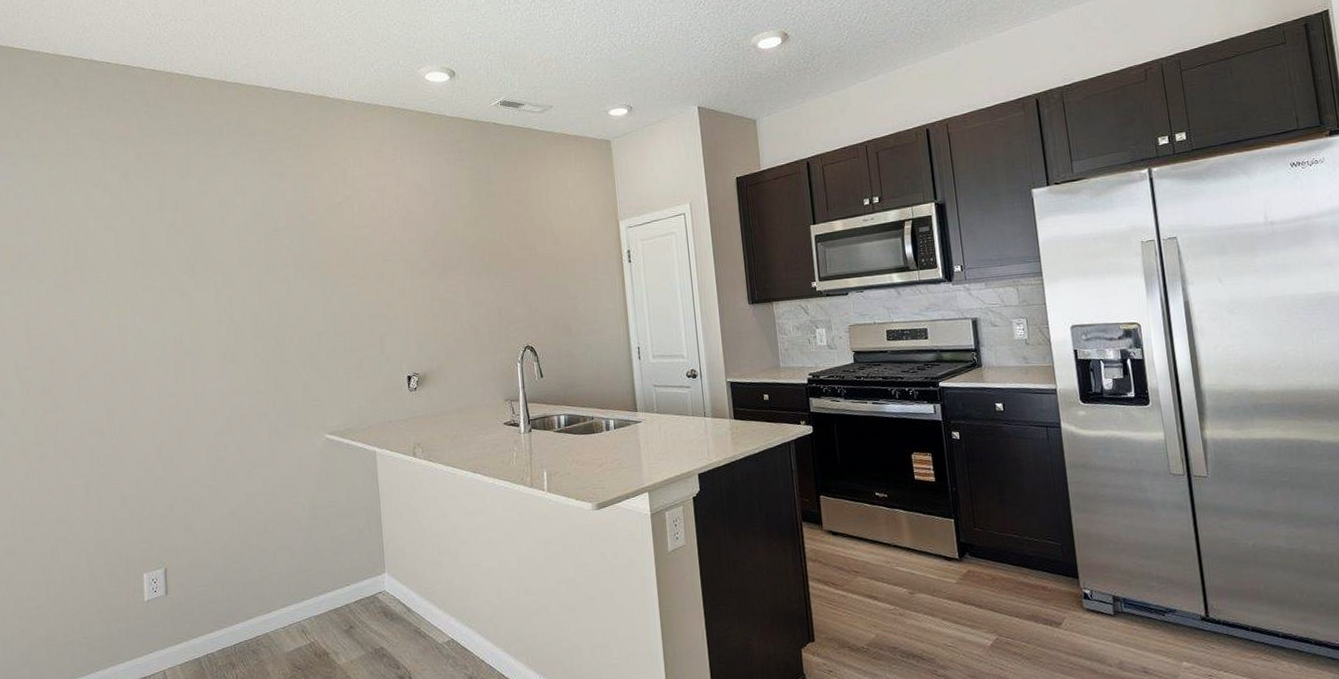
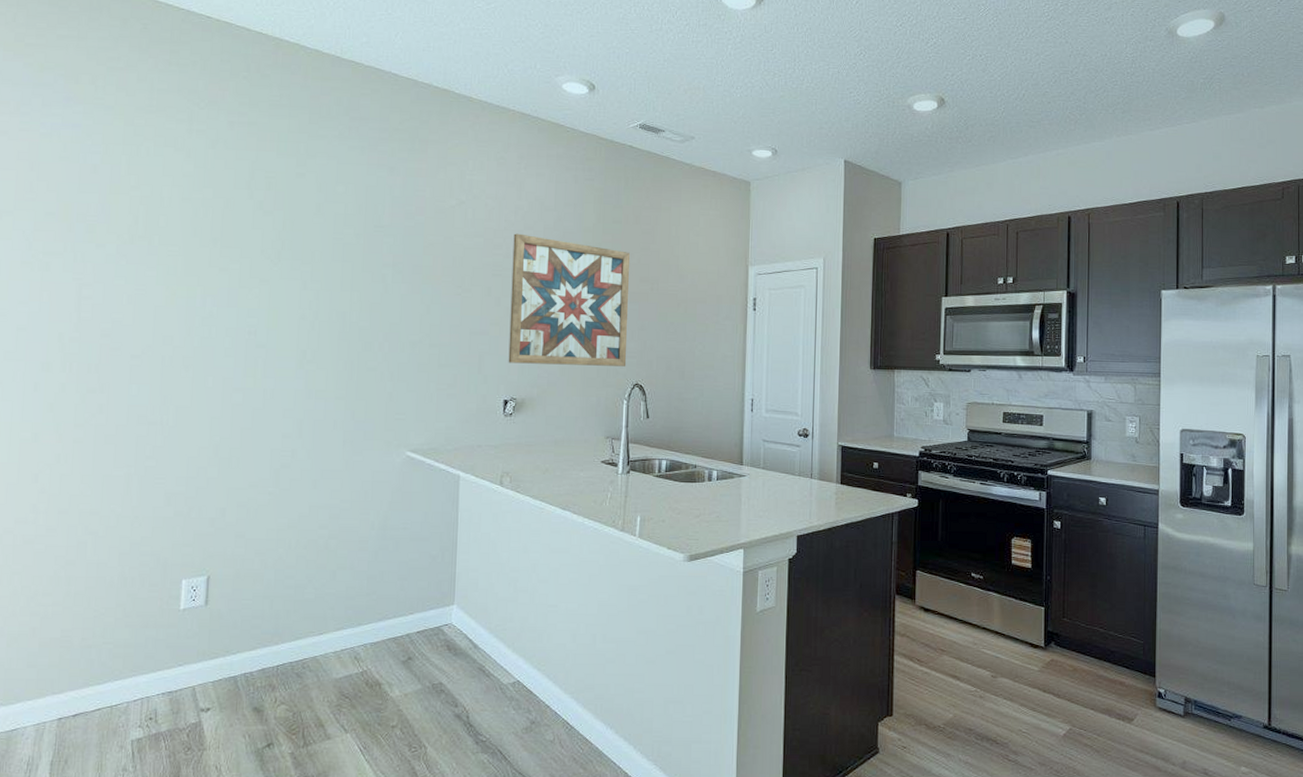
wall art: none [398,219,516,341] -> present [508,233,631,367]

